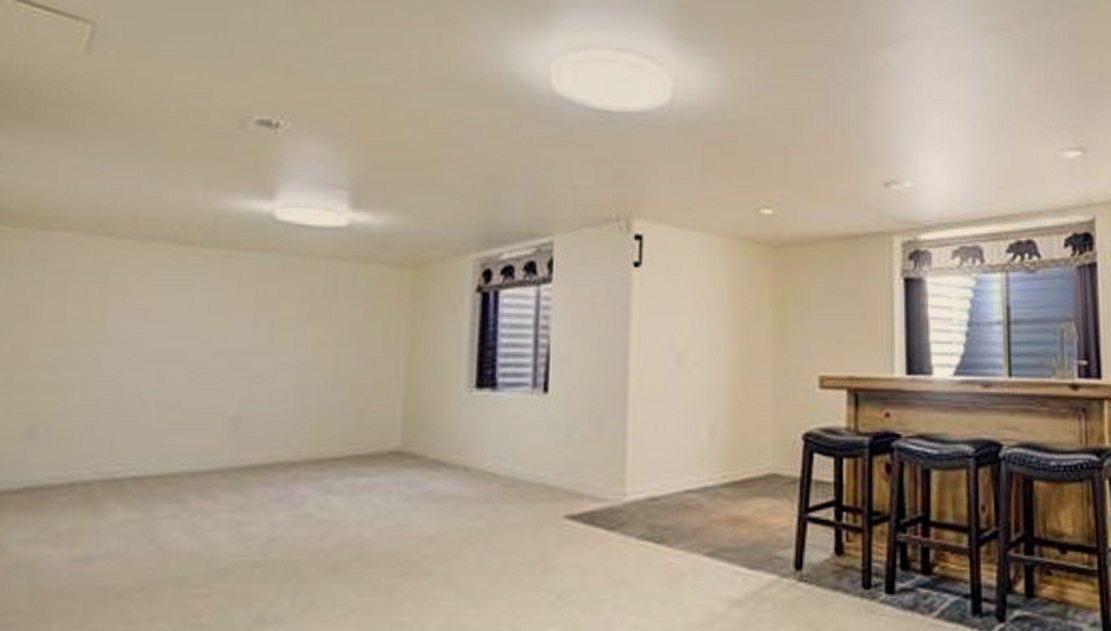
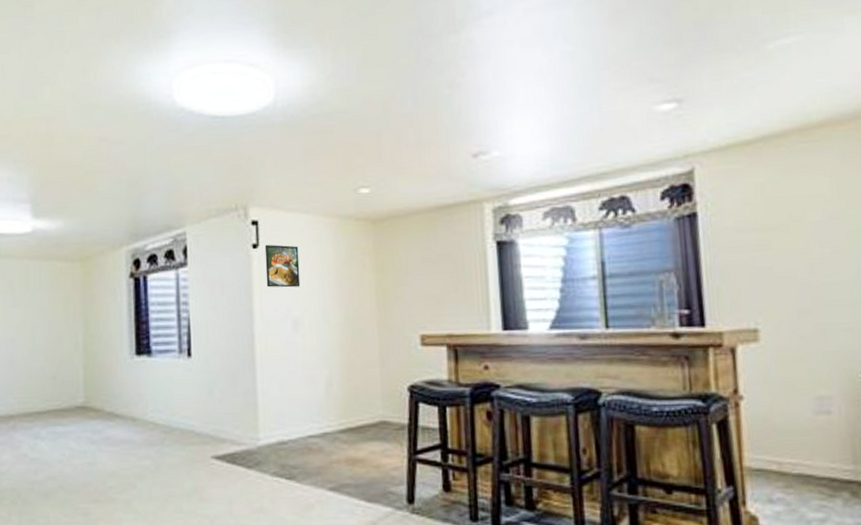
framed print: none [647,263,688,315] -> present [264,244,301,288]

